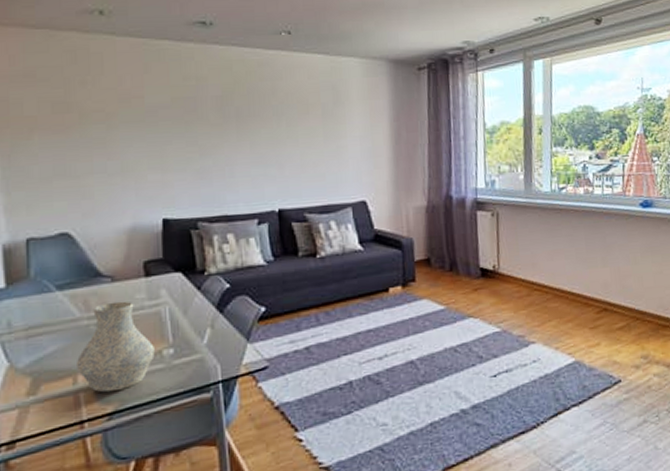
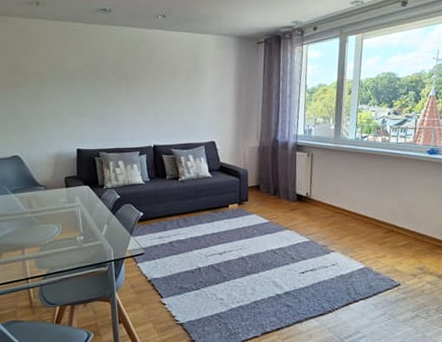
vase: present [75,301,155,393] -> none [23,203,72,261]

